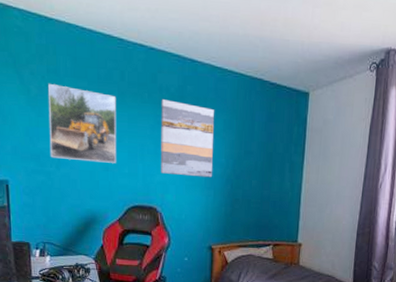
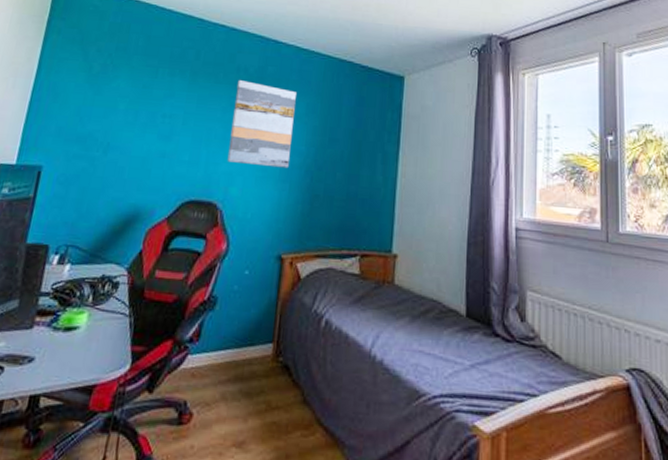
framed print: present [48,84,117,163] -> none [99,62,188,149]

